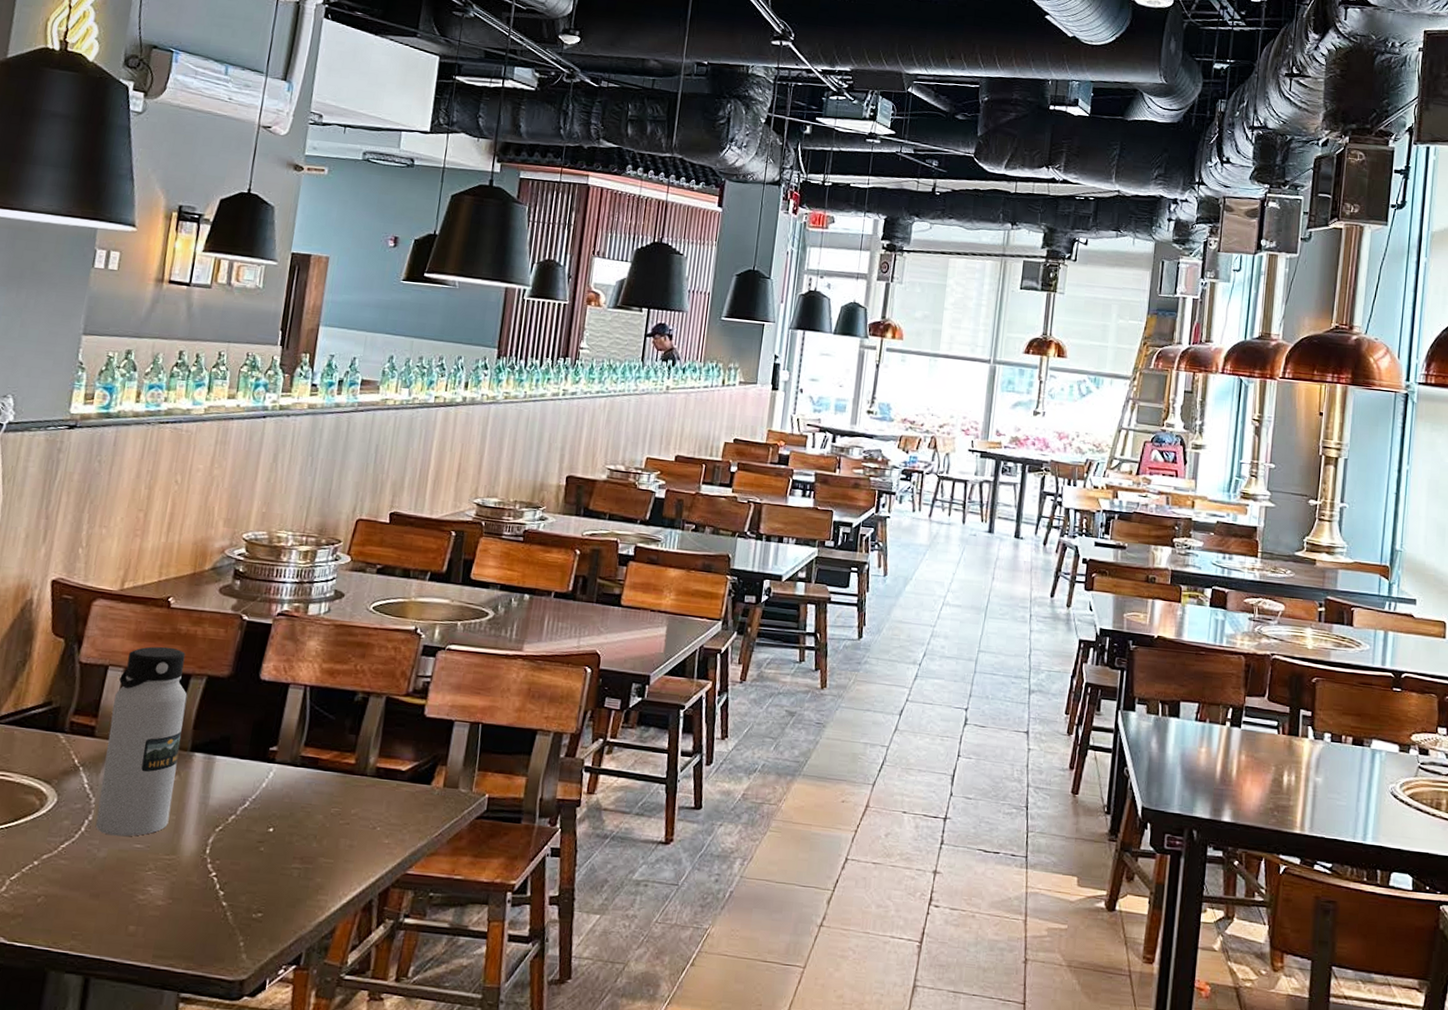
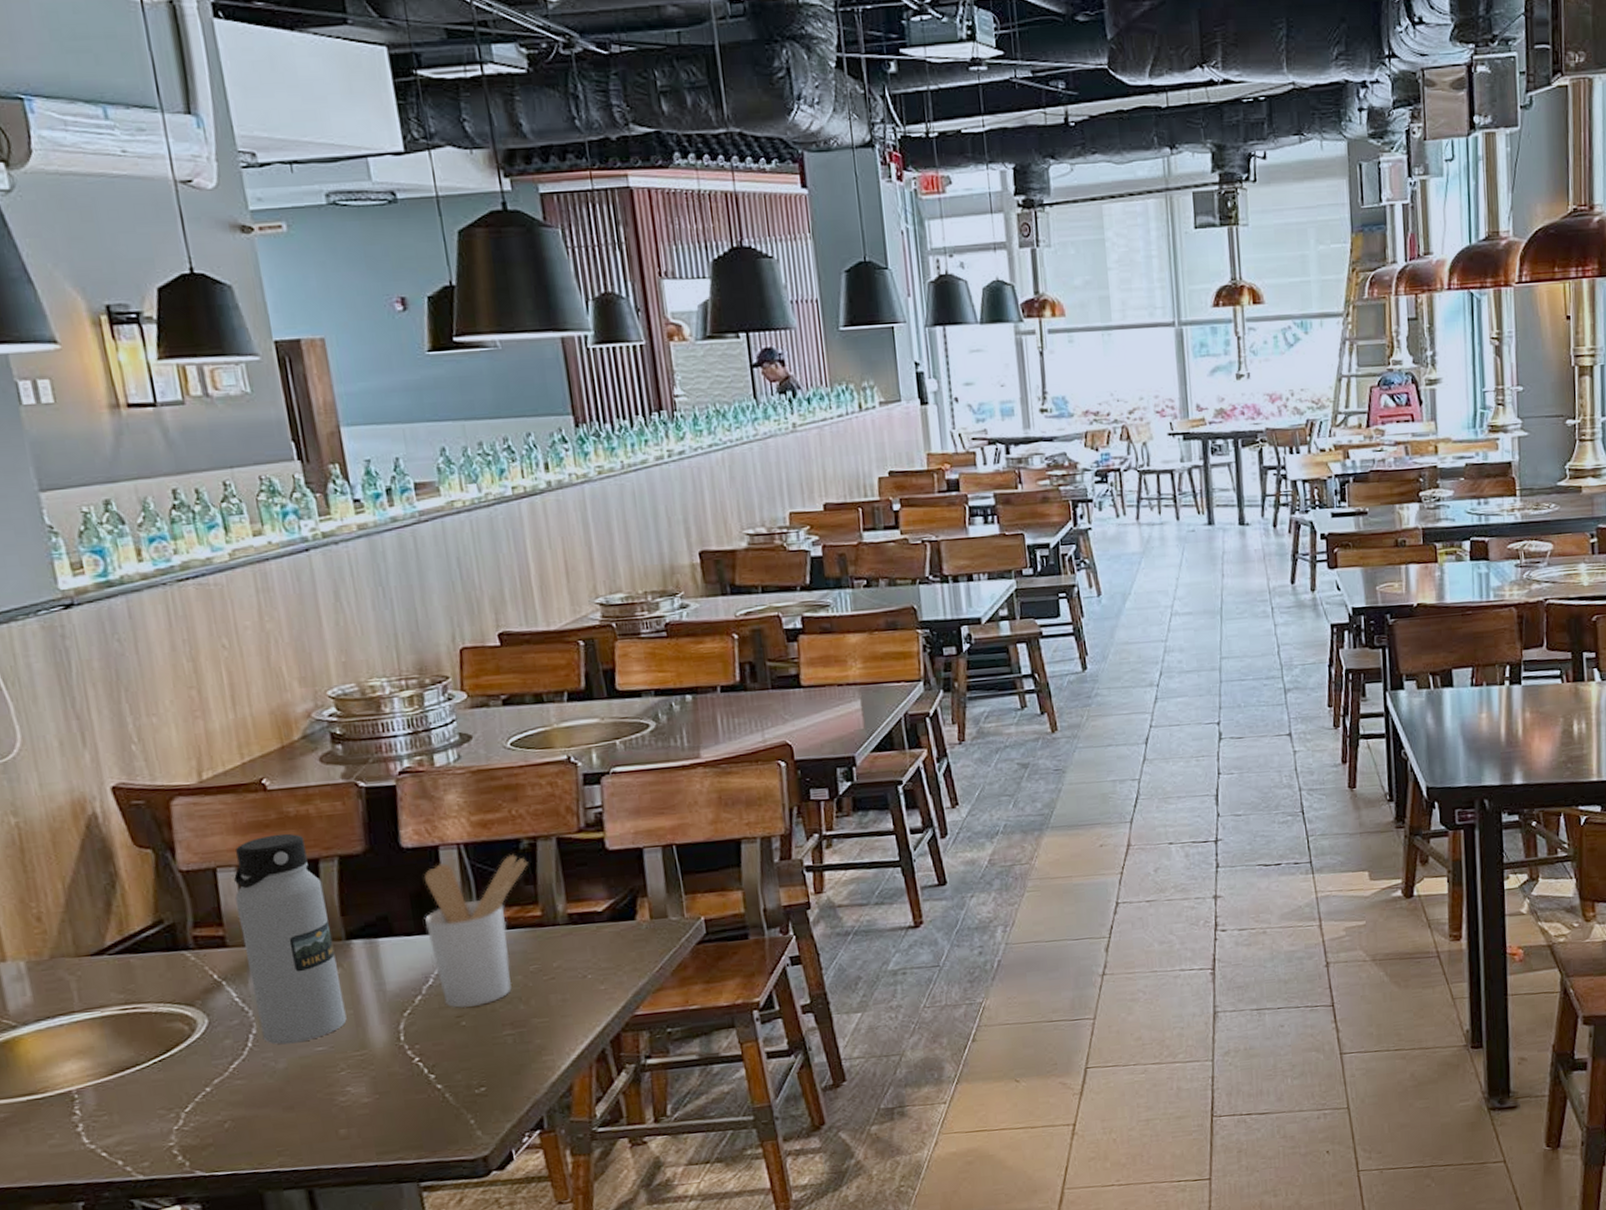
utensil holder: none [252,700,358,836] -> present [424,855,528,1008]

